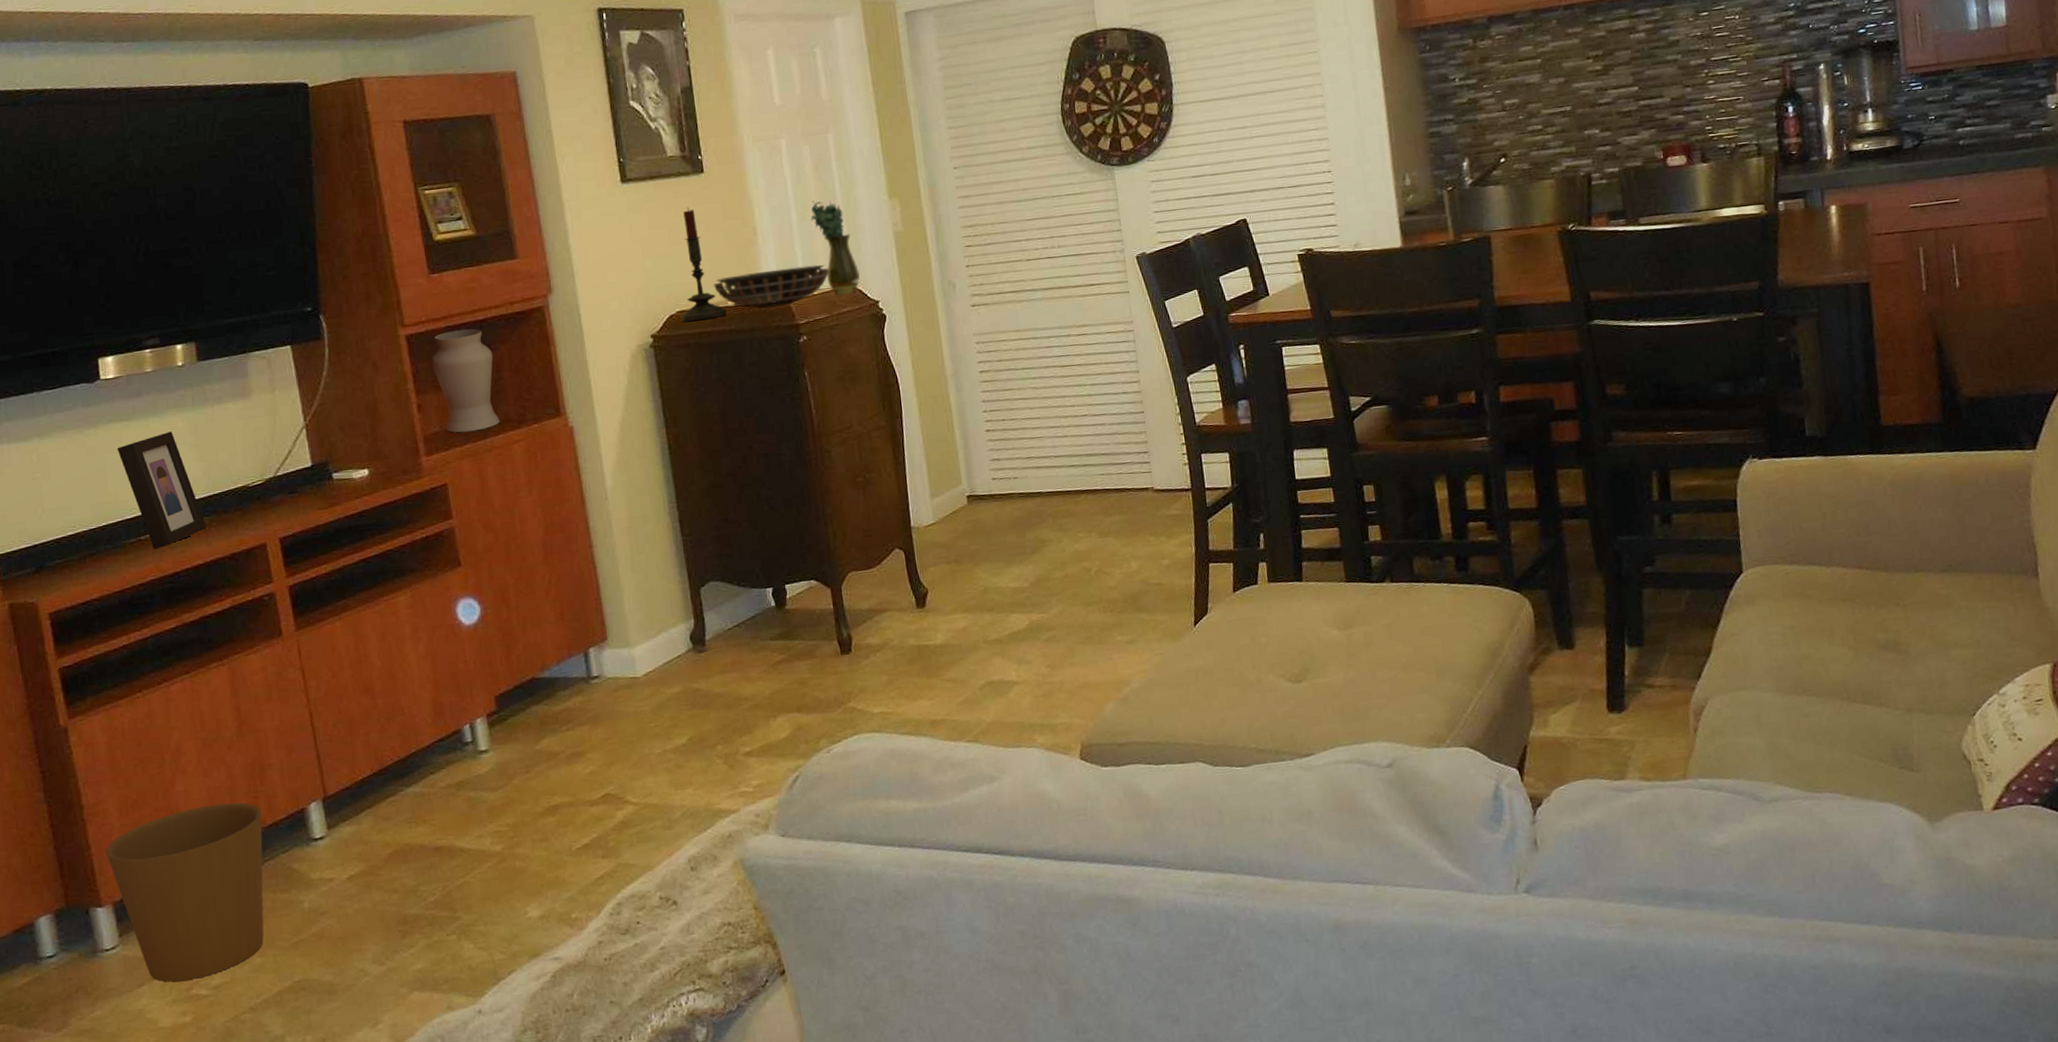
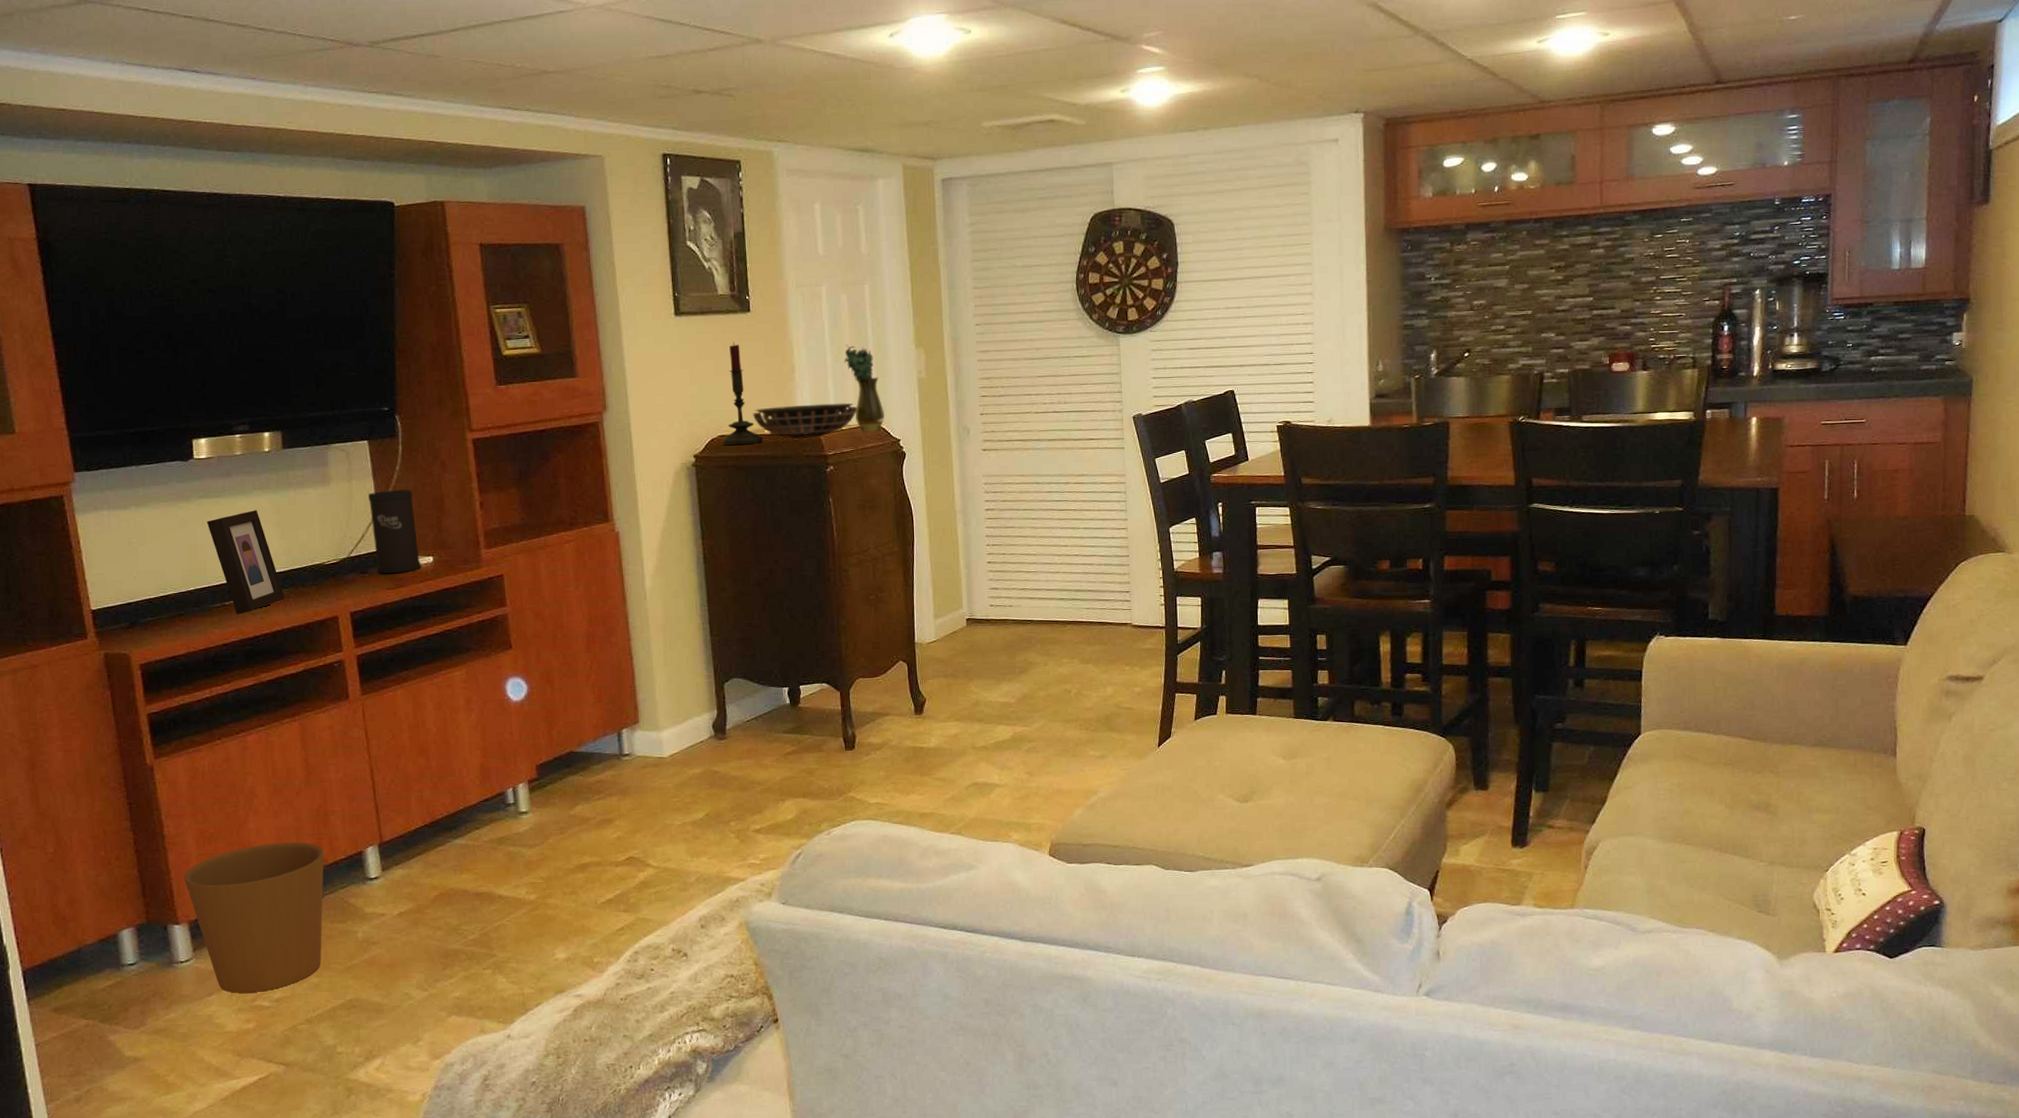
speaker: none [294,396,356,493] -> present [368,489,421,575]
decorative vase: present [431,328,500,433] -> none [494,437,554,530]

